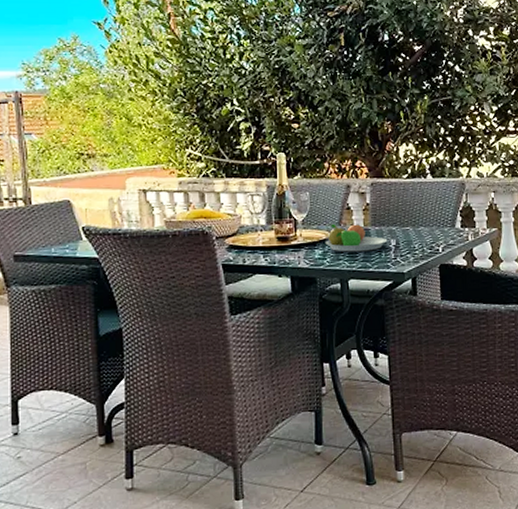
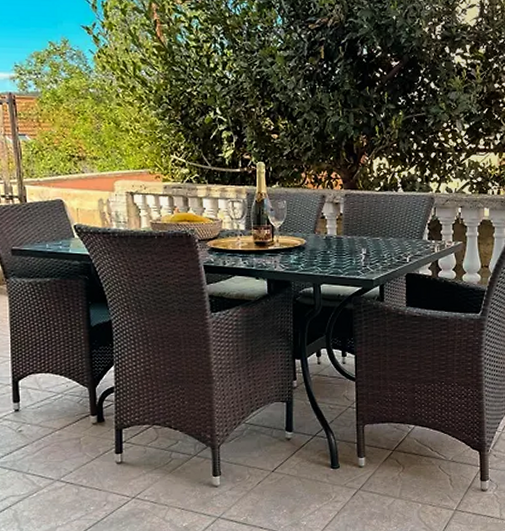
fruit bowl: present [325,223,388,252] -> none [300,231,359,259]

